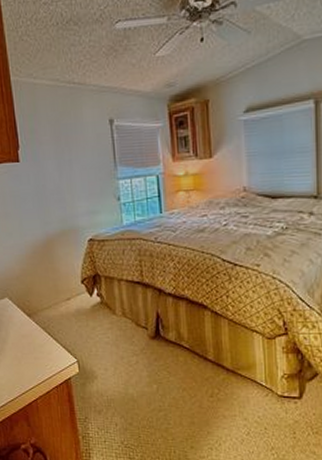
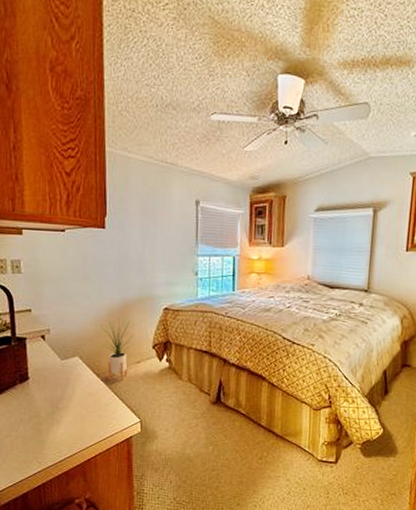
house plant: none [26,253,61,320] -> present [101,317,134,381]

